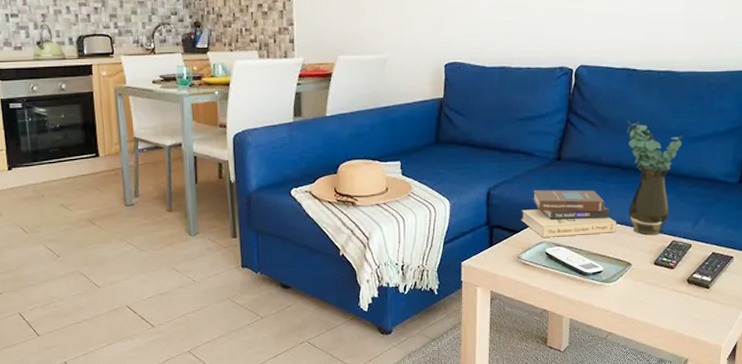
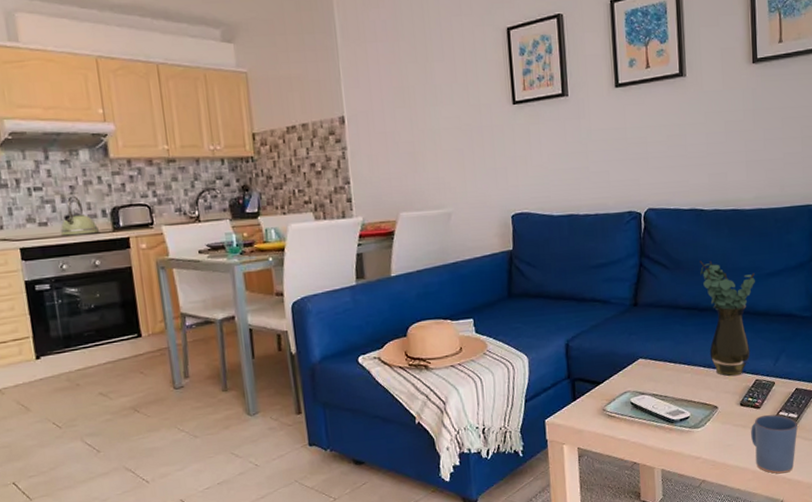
books: present [521,189,617,237] -> none [602,334,700,387]
mug: none [662,275,710,334] -> present [751,414,798,474]

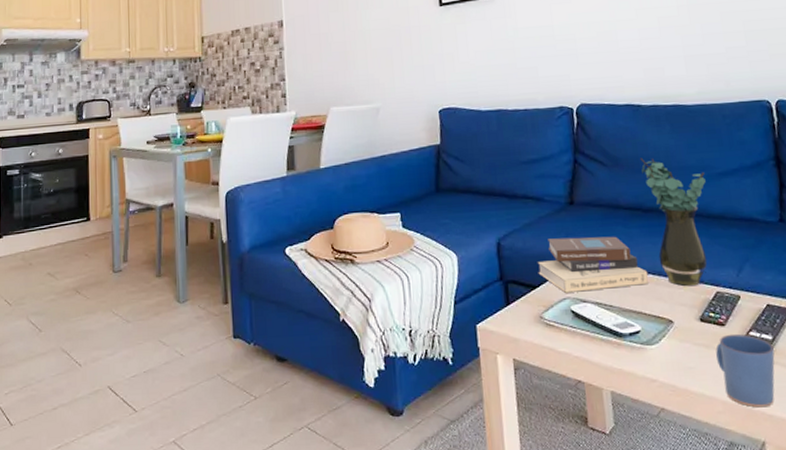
kettle: present [60,195,100,237] -> none [33,92,66,127]
books: none [602,334,700,387] -> present [537,236,648,293]

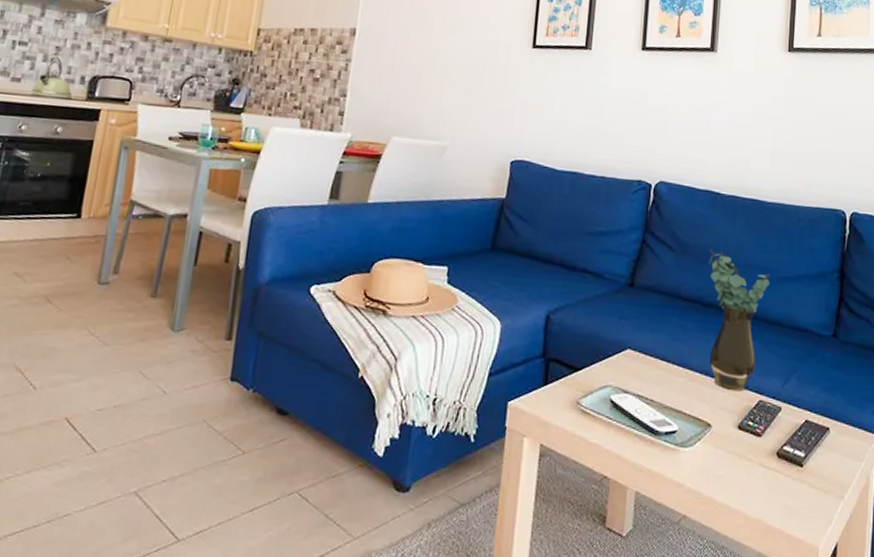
kettle: none [33,92,66,127] -> present [30,56,73,100]
books: present [537,236,648,293] -> none [583,320,696,383]
mug: present [716,334,775,408] -> none [747,446,804,526]

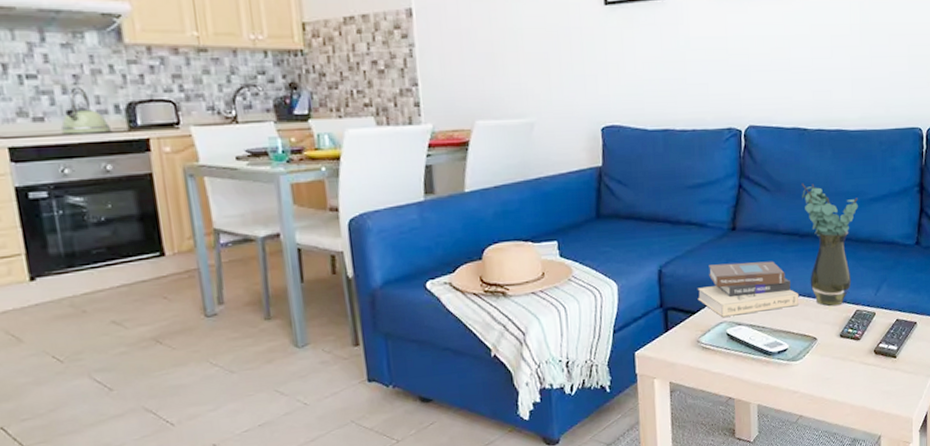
books: none [583,320,696,383] -> present [697,261,799,317]

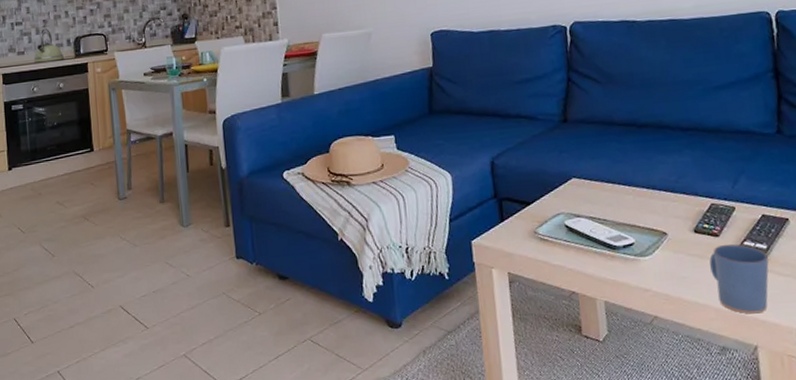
books: present [697,261,799,317] -> none [531,152,642,208]
vase: present [802,183,858,306] -> none [635,73,703,199]
mug: none [850,346,897,408] -> present [709,244,769,314]

